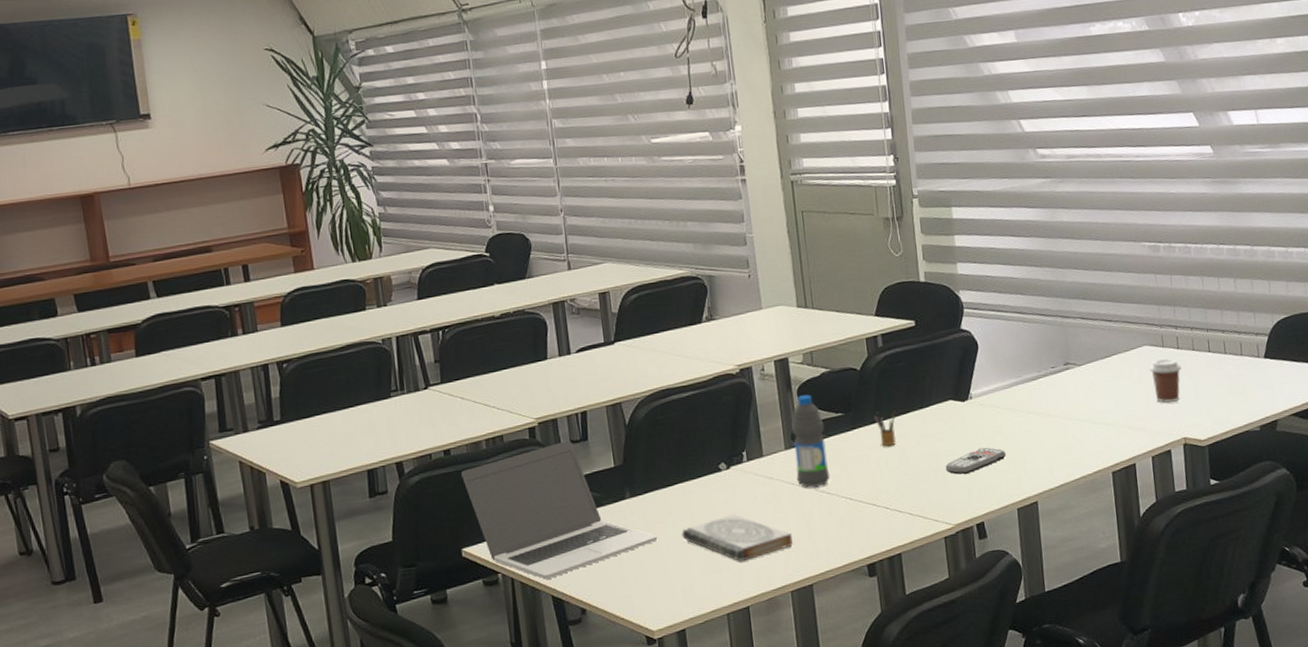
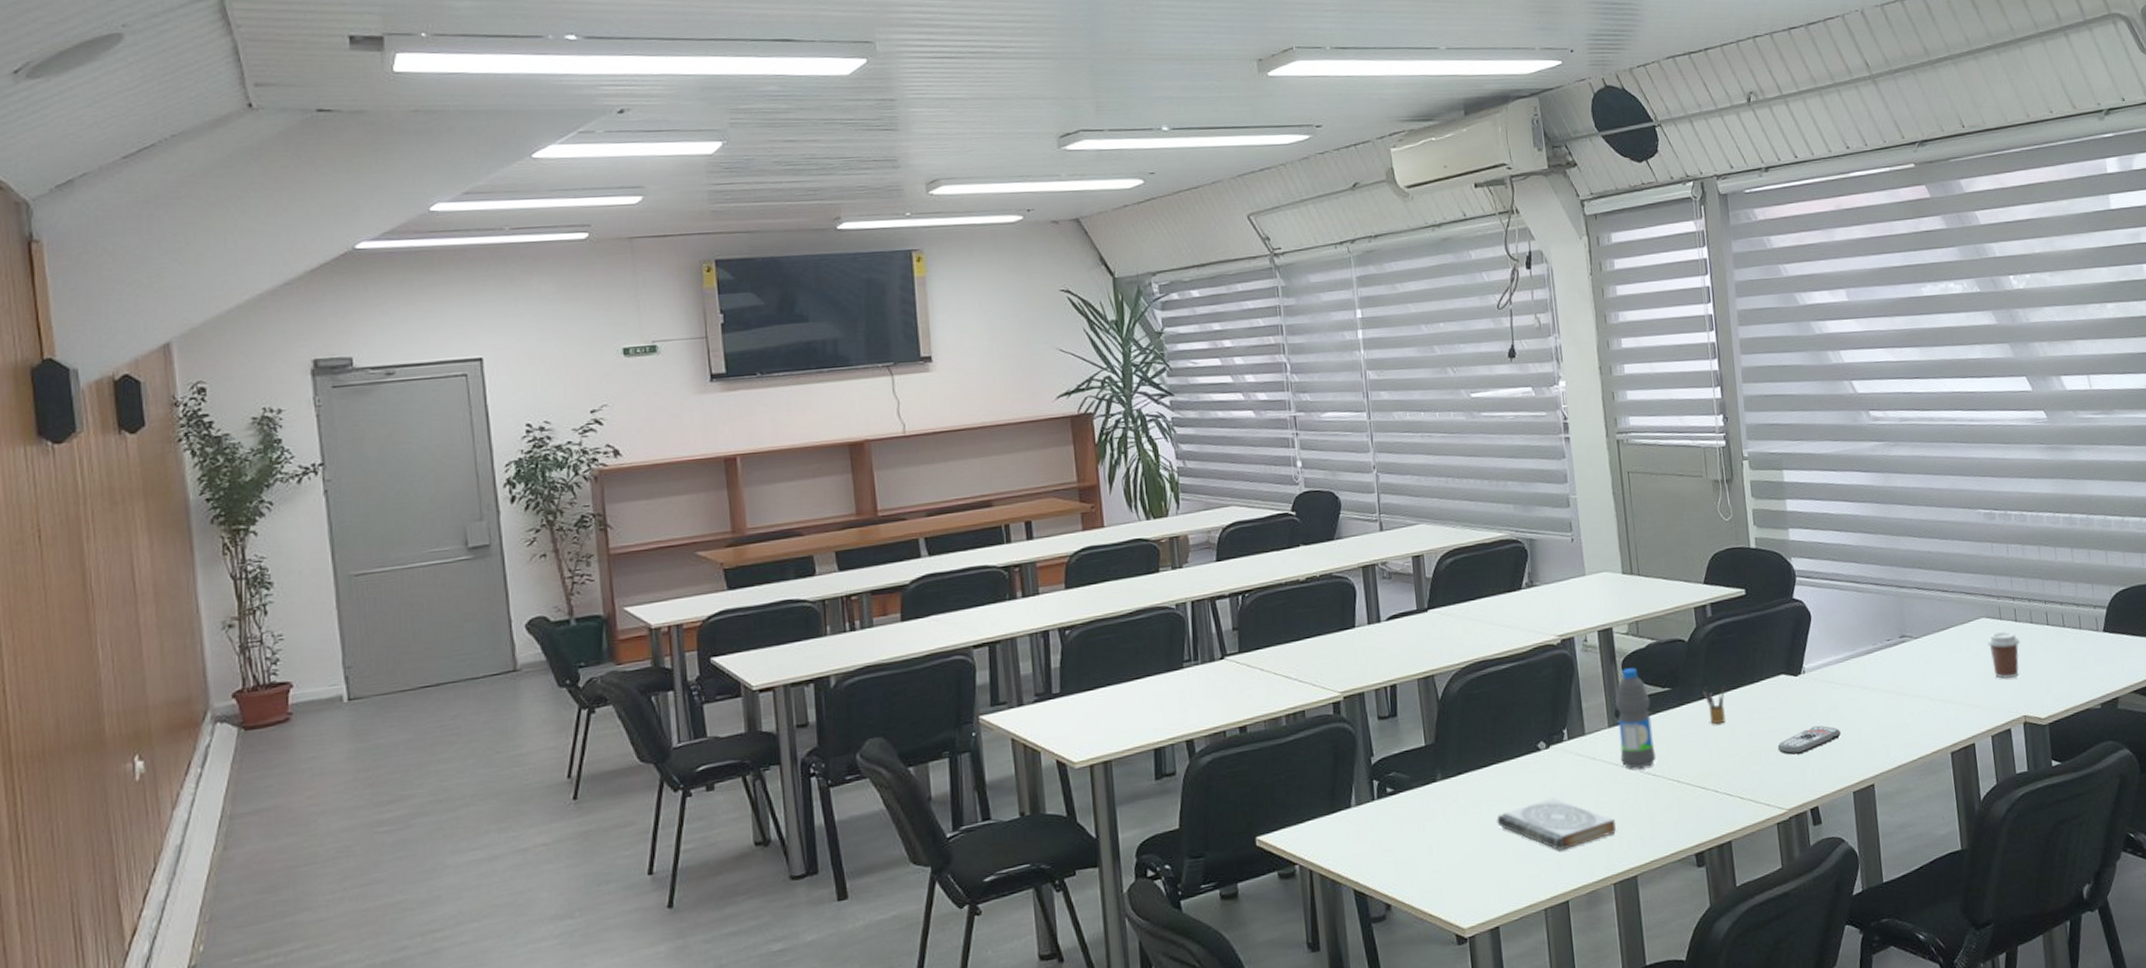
laptop: present [461,440,658,579] -> none [1258,716,1471,871]

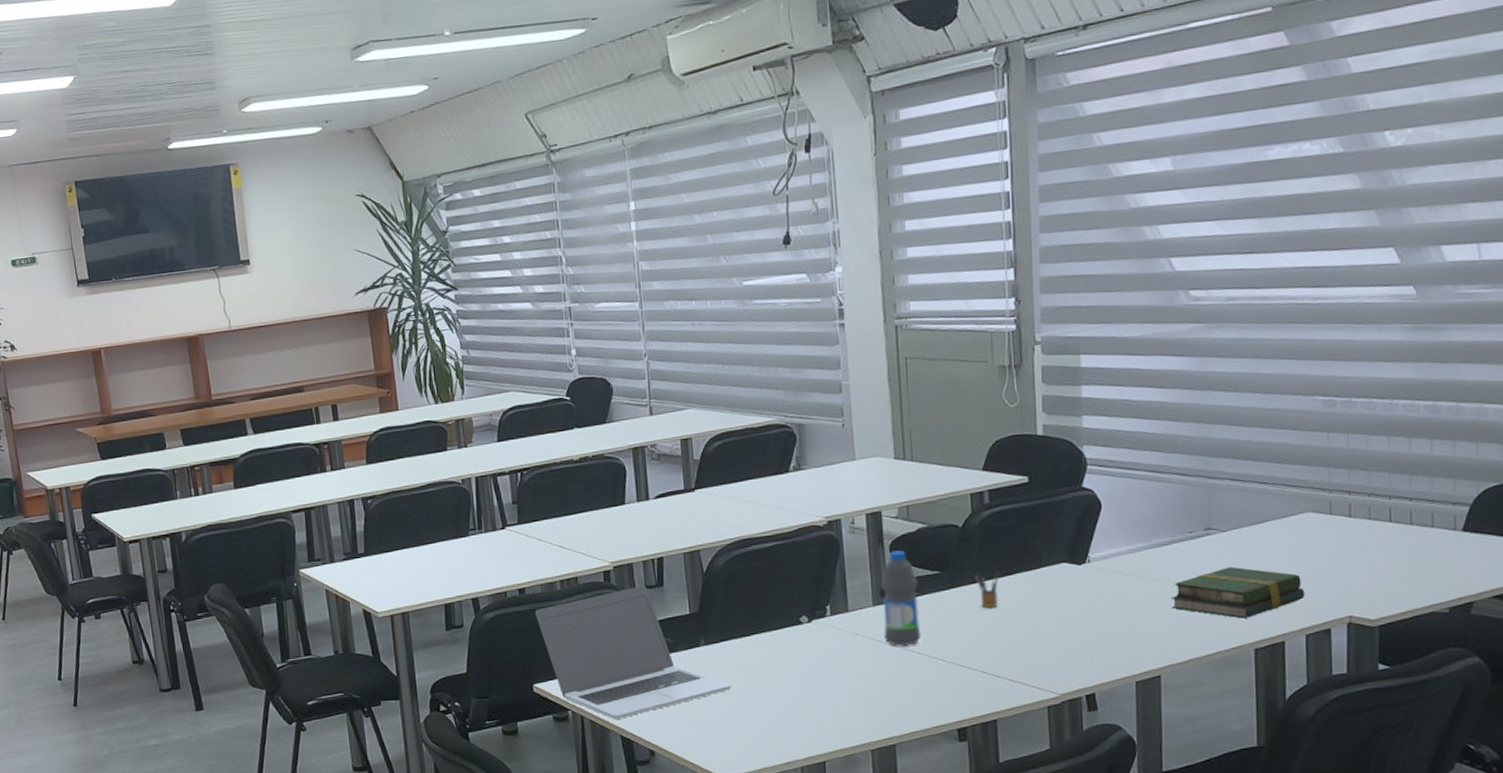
laptop: none [1258,716,1471,871] -> present [535,585,732,719]
book: present [1496,798,1616,851] -> none [757,668,876,717]
remote control: present [1777,725,1841,755] -> none [1053,614,1126,642]
book: none [1877,672,1987,723] -> present [1170,566,1305,619]
coffee cup: present [1987,632,2020,679] -> none [1311,527,1353,576]

